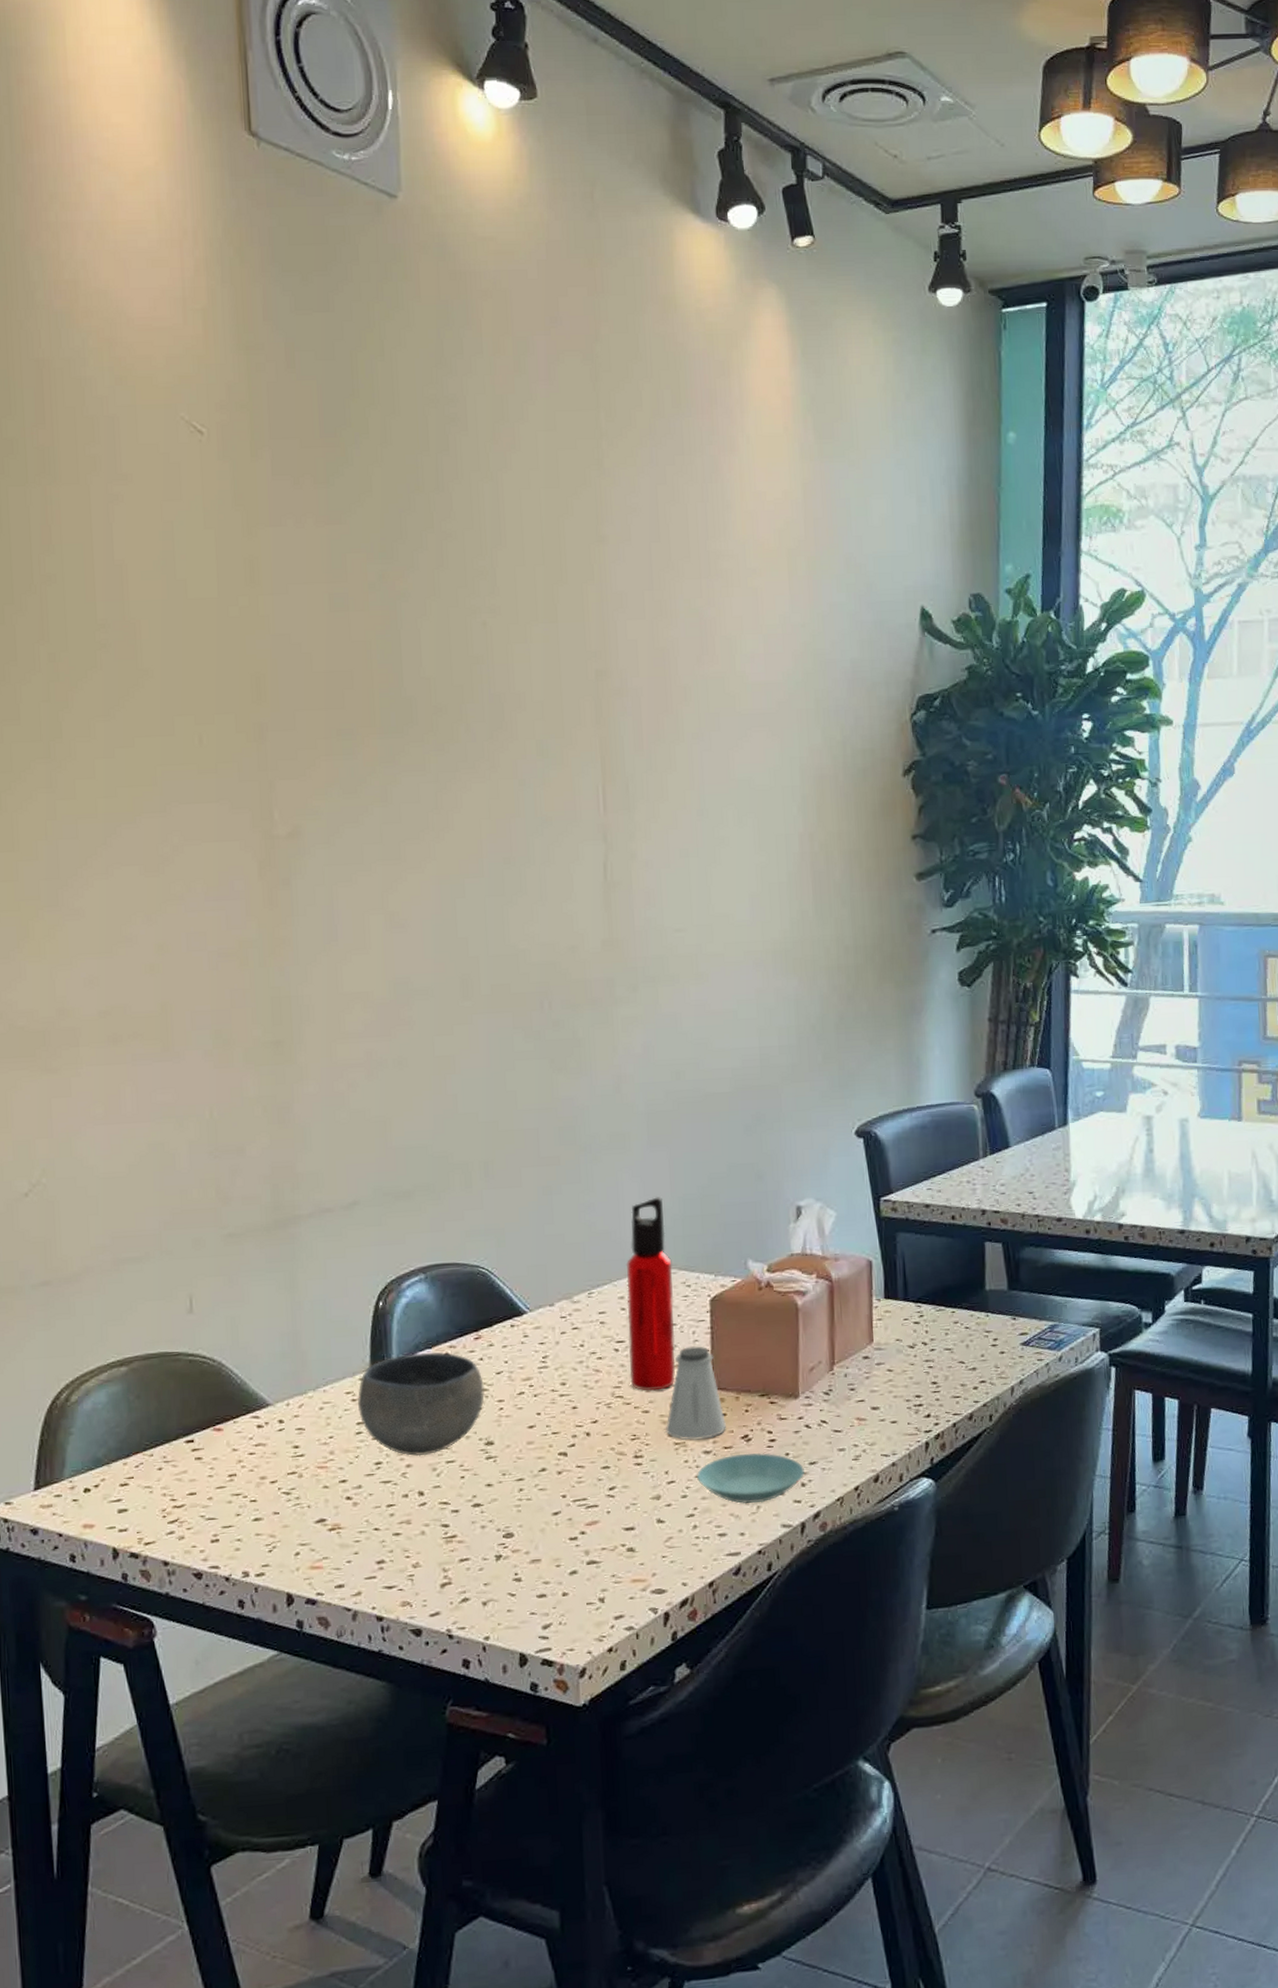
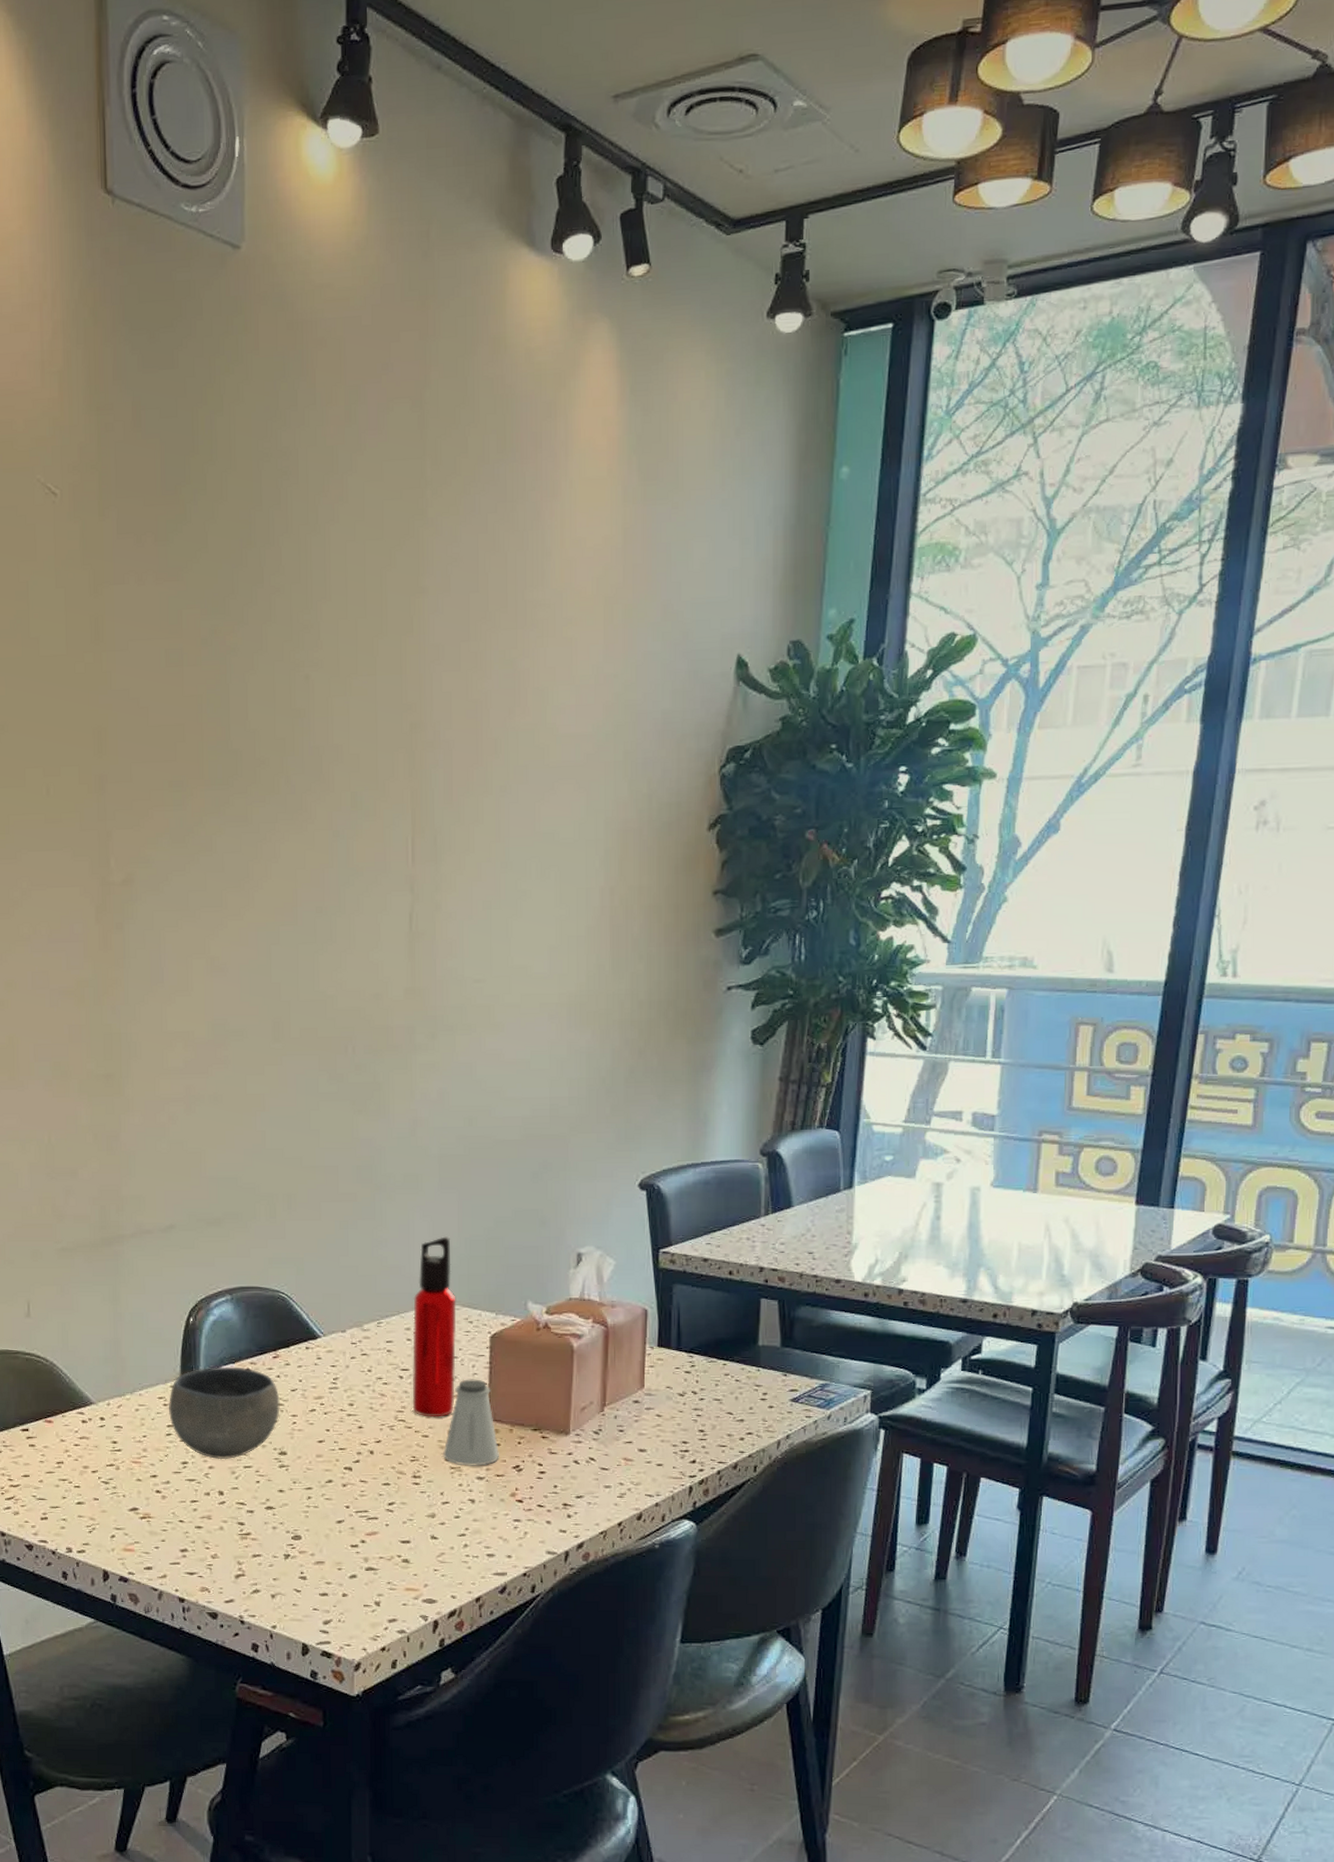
saucer: present [697,1453,804,1504] -> none [470,1482,571,1530]

